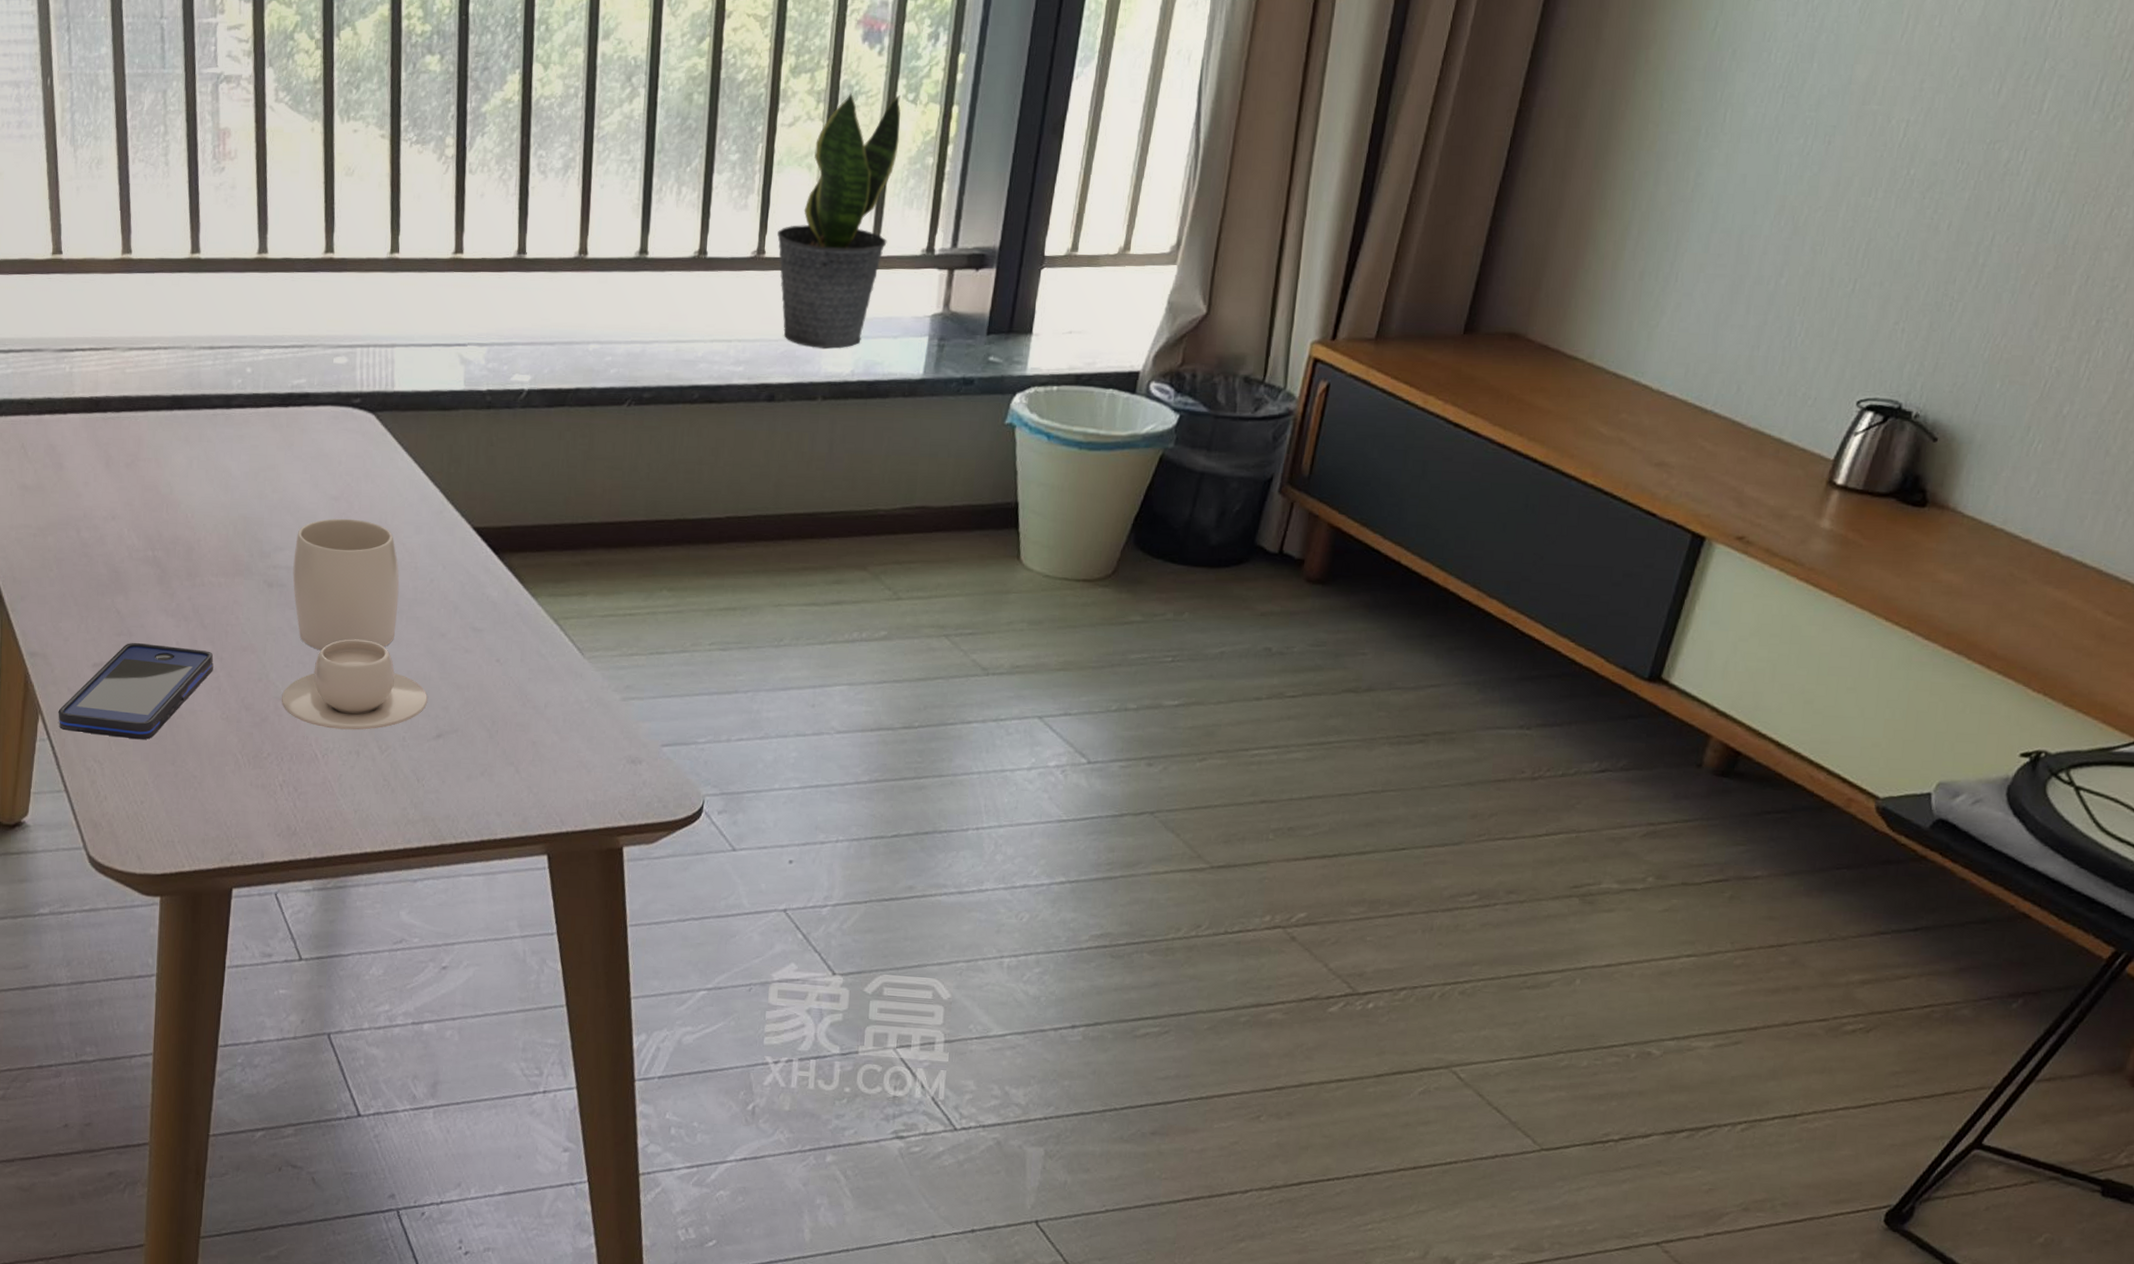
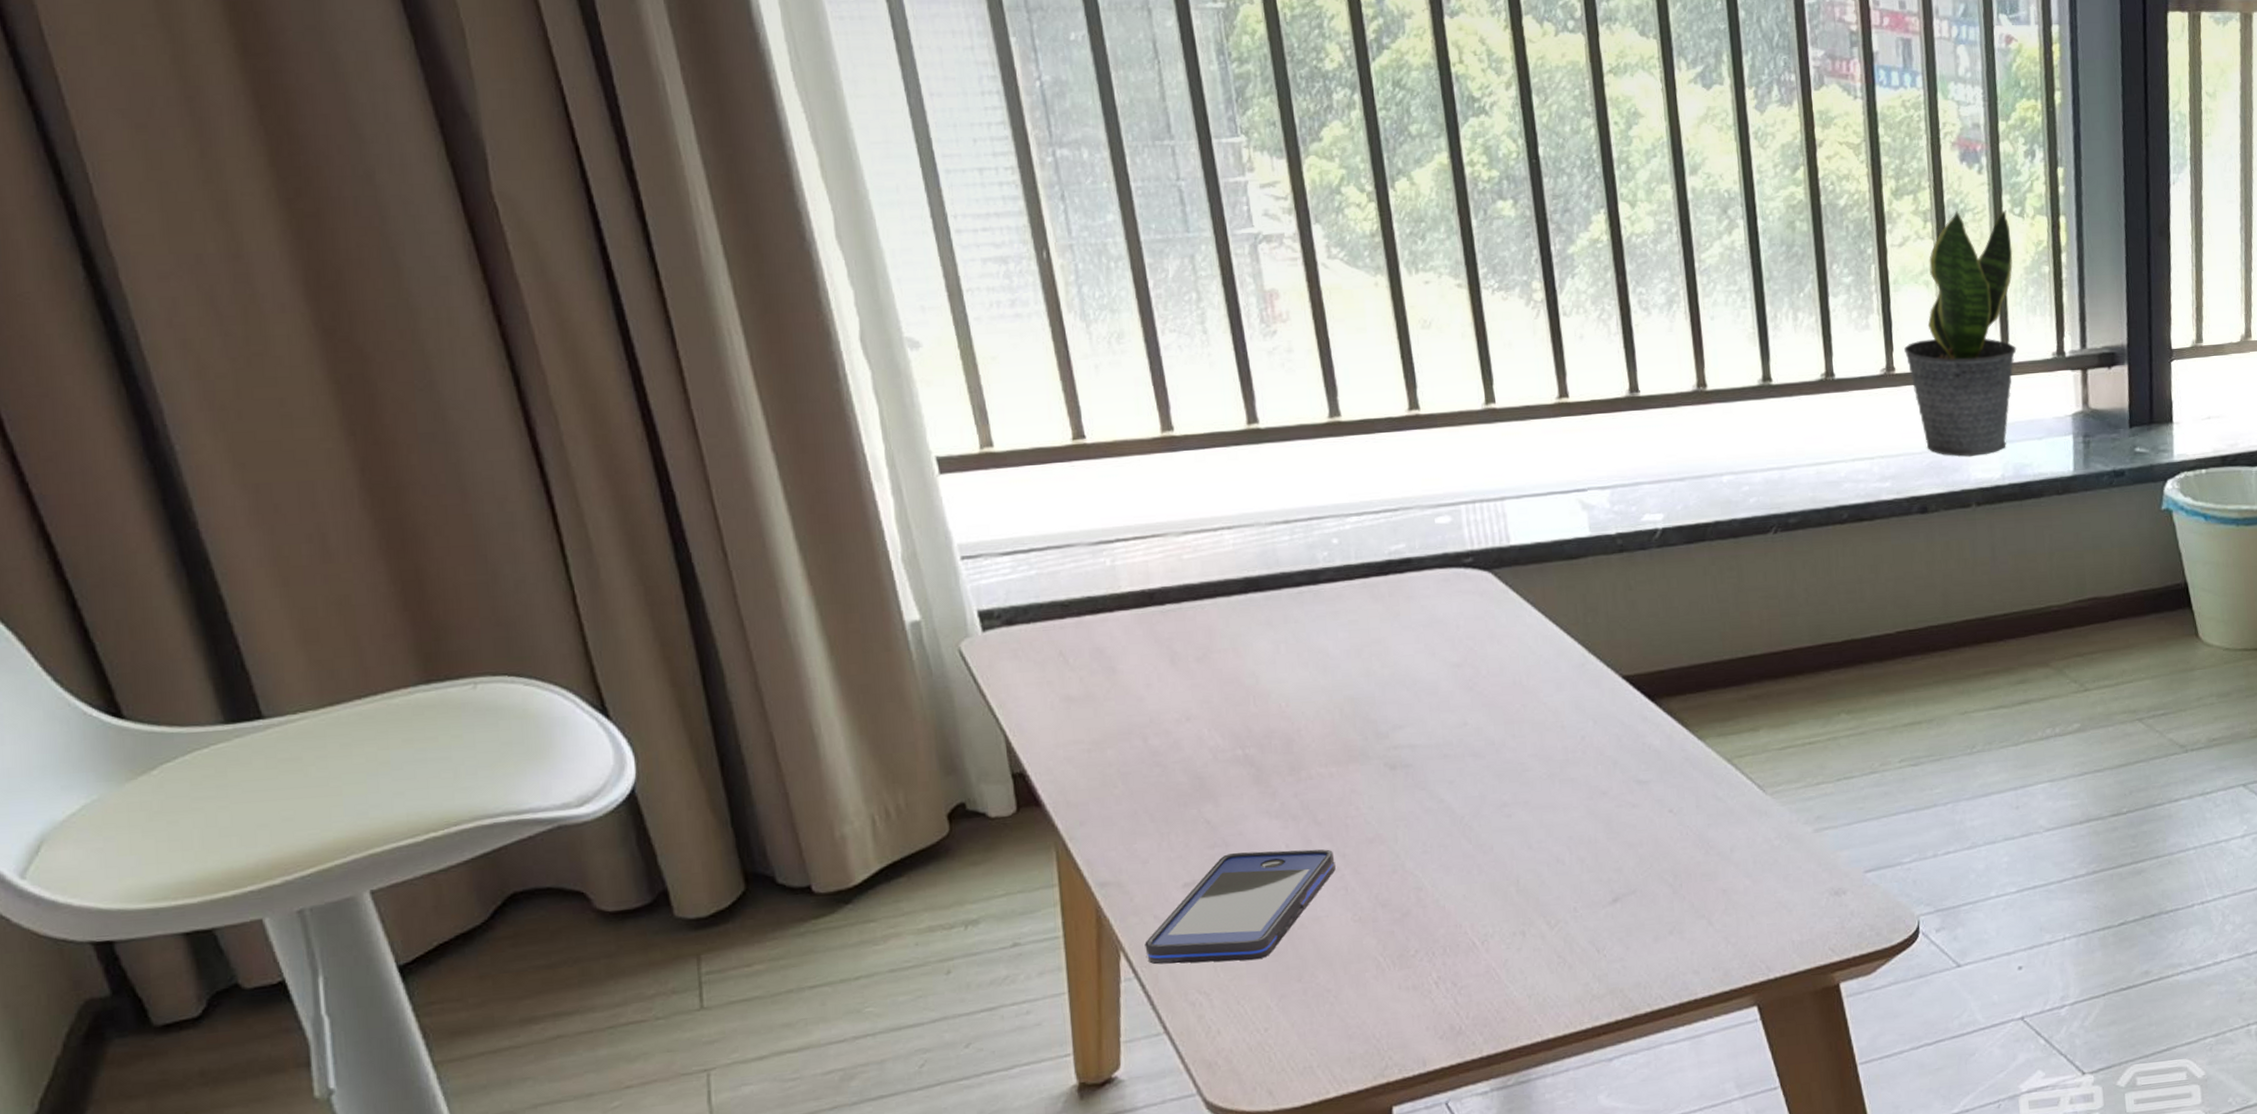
teacup: present [281,639,428,730] -> none [1423,810,1598,912]
mug: present [292,518,400,651] -> none [1417,684,1549,830]

